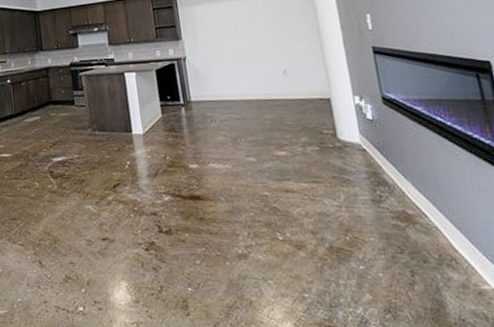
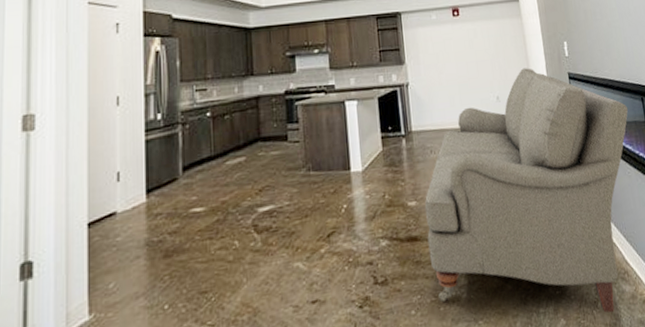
sofa: none [206,42,456,298] -> present [424,68,628,313]

